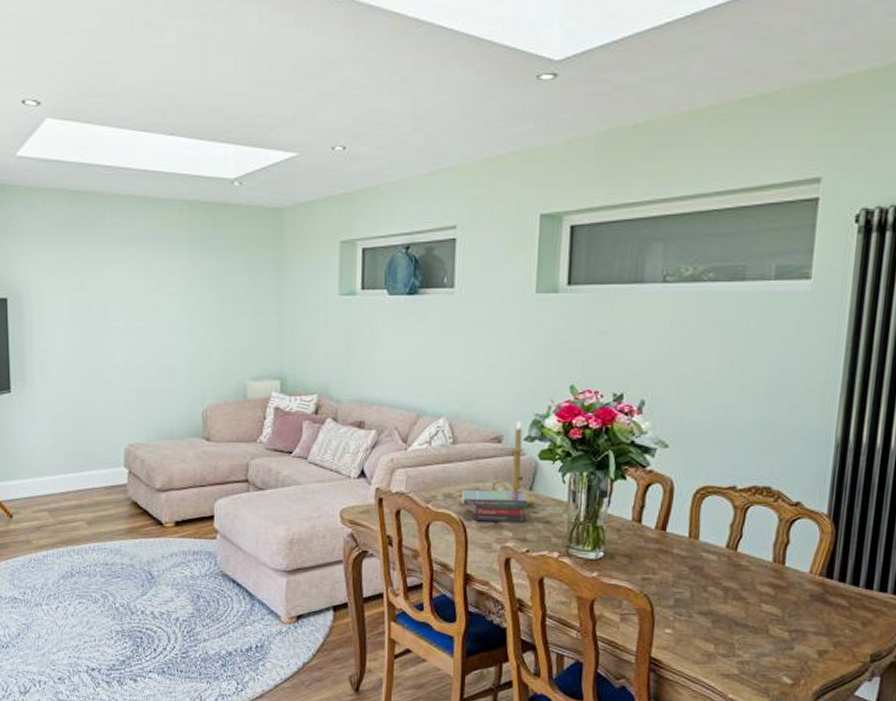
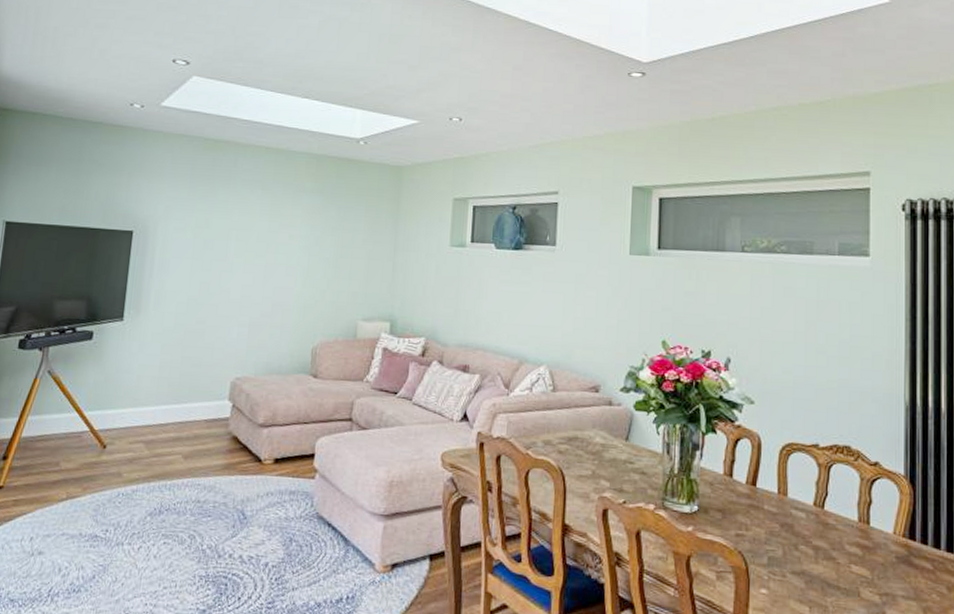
books: present [461,489,529,523] -> none [560,436,625,473]
candle holder: present [491,420,535,505] -> none [589,372,631,455]

